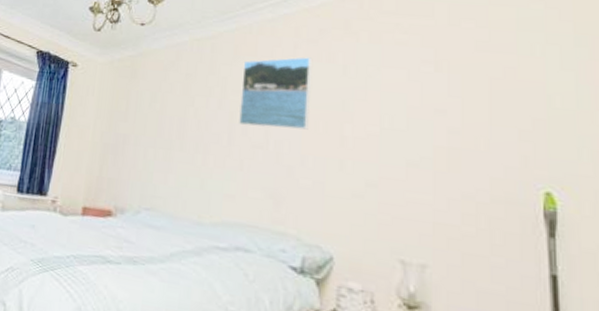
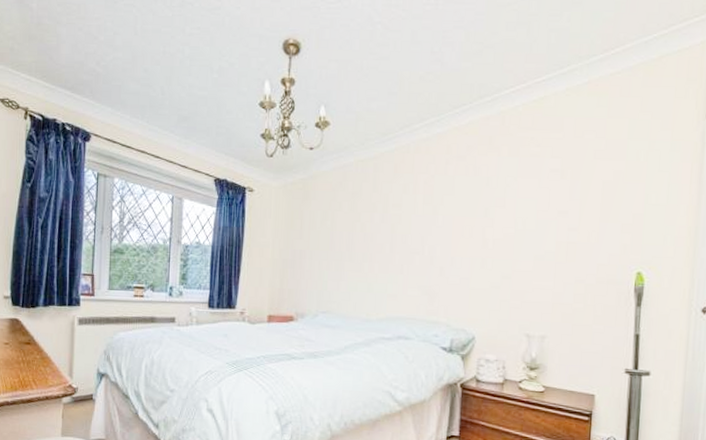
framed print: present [239,57,312,130] -> none [399,172,460,236]

